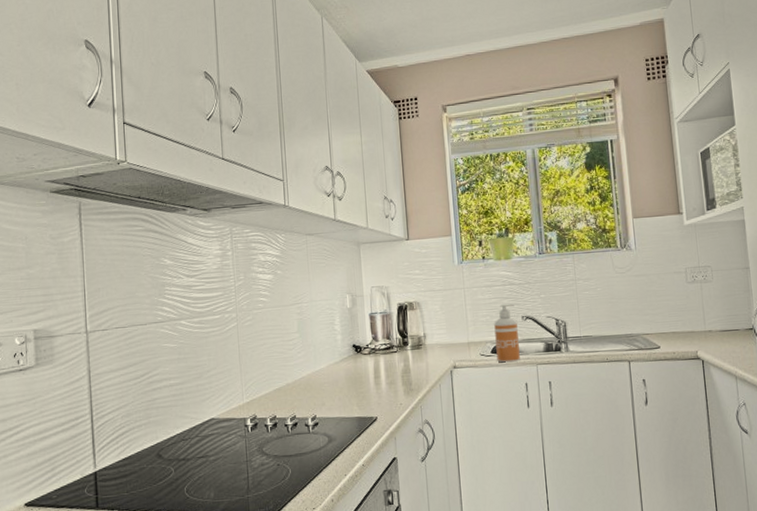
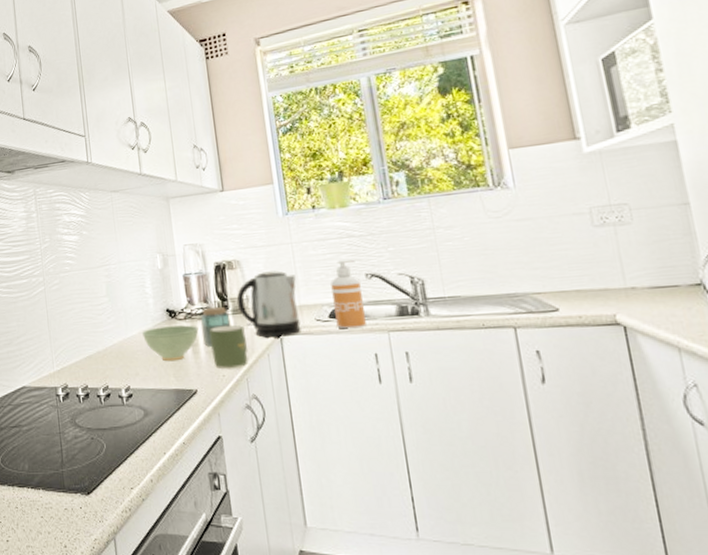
bowl: none [329,359,381,393] -> present [141,325,198,362]
peanut butter: none [383,342,408,380] -> present [201,306,230,348]
mug: none [390,359,422,399] -> present [209,324,248,370]
kettle: none [415,312,468,370] -> present [236,270,302,338]

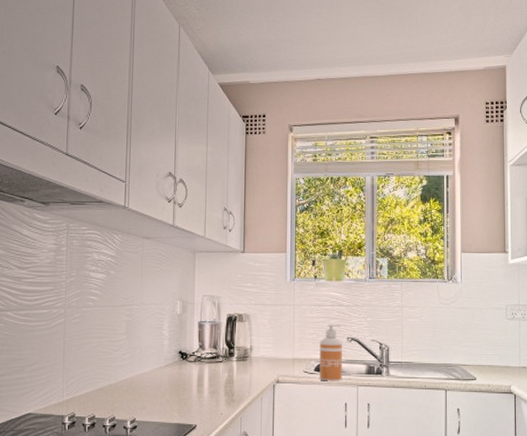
bowl: present [141,325,198,362] -> none [153,367,205,399]
peanut butter: present [201,306,230,348] -> none [208,353,233,389]
mug: present [209,324,248,370] -> none [214,370,245,409]
kettle: present [236,270,302,338] -> none [241,327,293,383]

